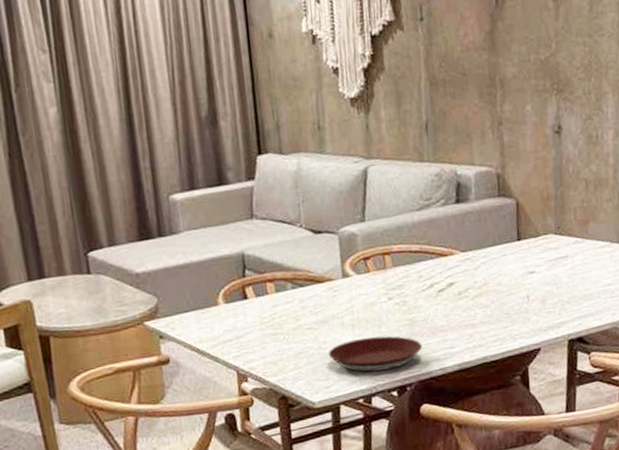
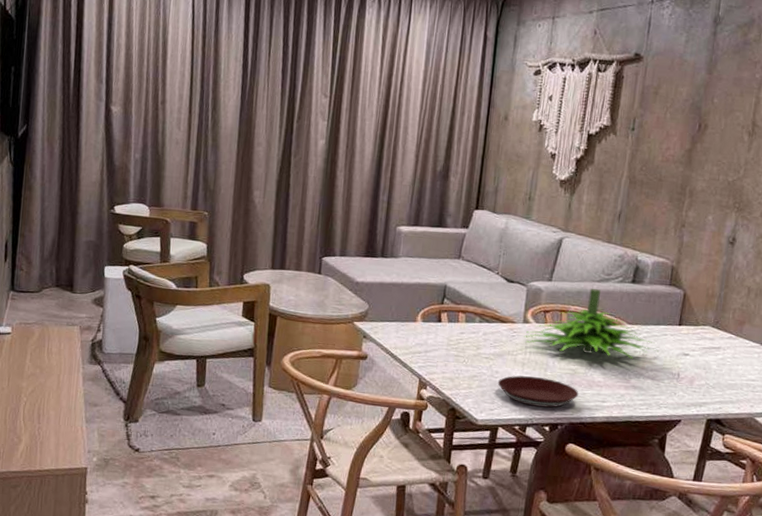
plant: none [347,219,502,302] -> present [524,288,659,359]

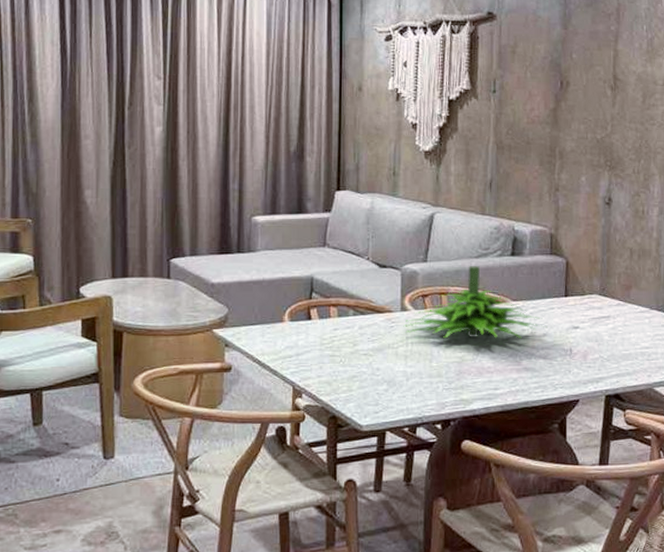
plate: present [497,375,579,408] -> none [380,370,469,403]

